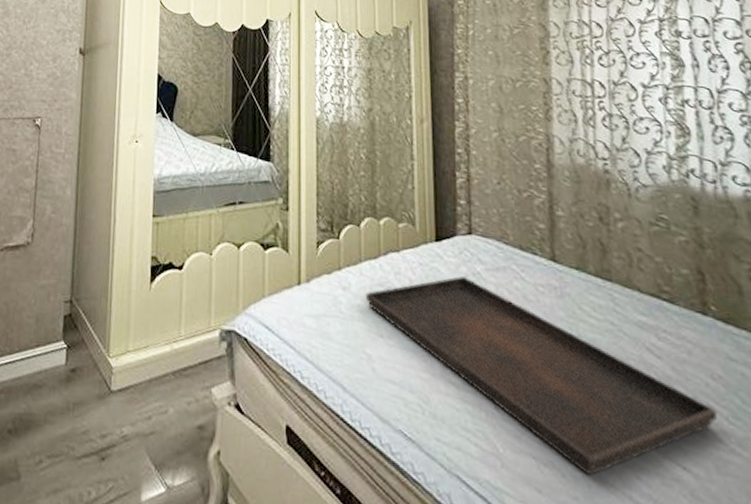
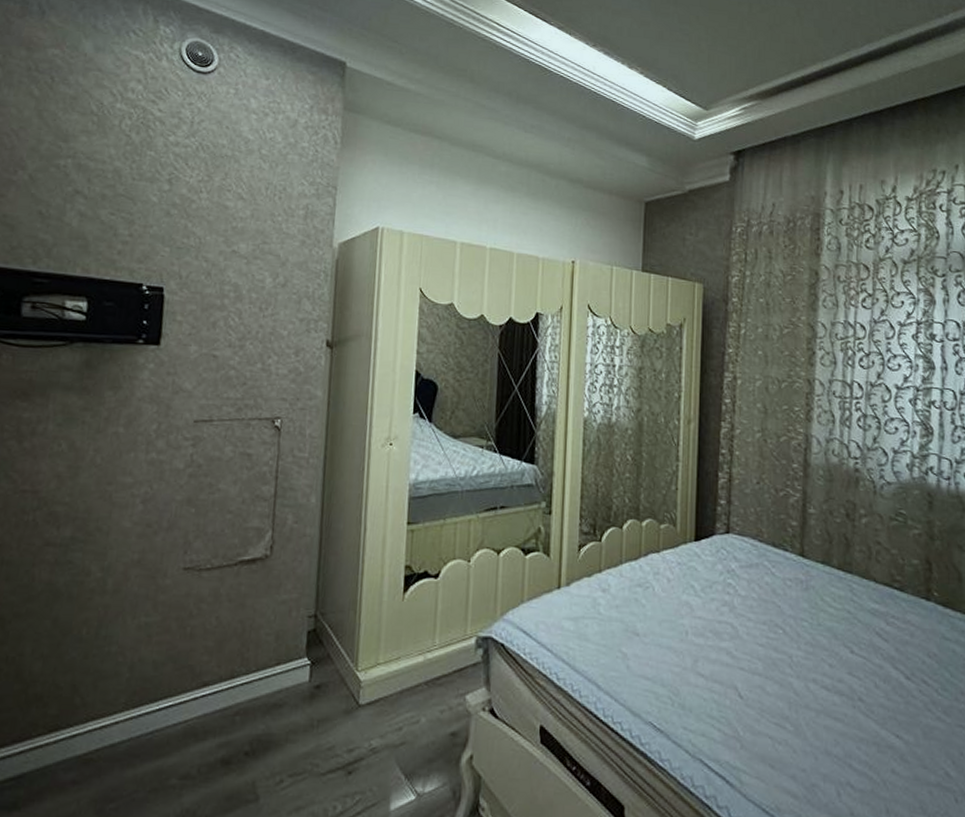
serving tray: present [365,276,717,476] -> none [624,574,929,750]

